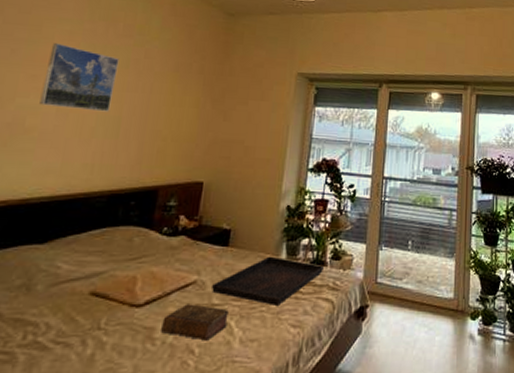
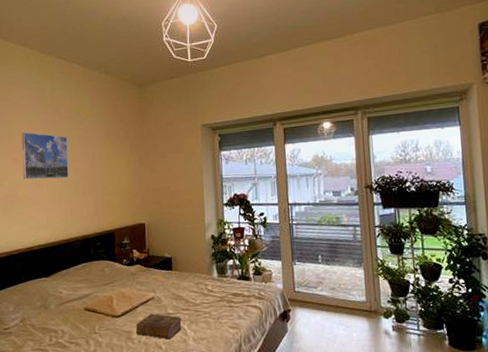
serving tray: present [211,256,324,305] -> none [165,275,249,313]

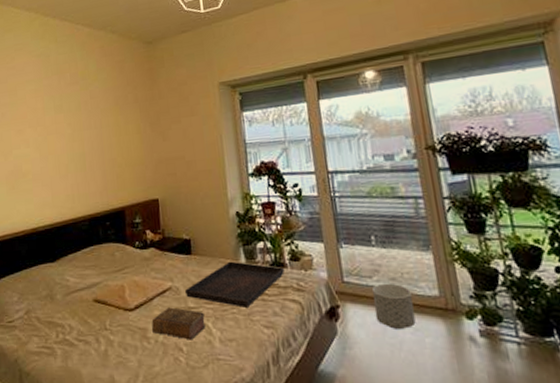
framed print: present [21,132,69,180] -> none [26,101,75,153]
serving tray: none [165,275,249,313] -> present [184,261,285,308]
planter: none [316,292,347,327] -> present [372,283,416,329]

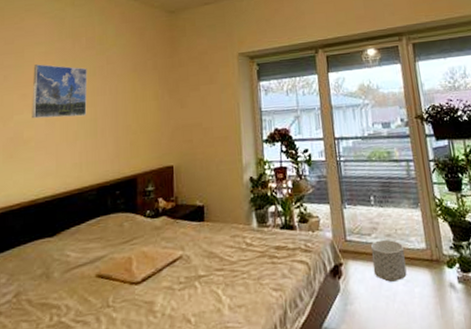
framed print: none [26,101,75,153] -> present [32,64,88,119]
book: present [151,307,206,340] -> none [159,277,215,310]
serving tray: present [184,261,285,308] -> none [195,226,294,272]

